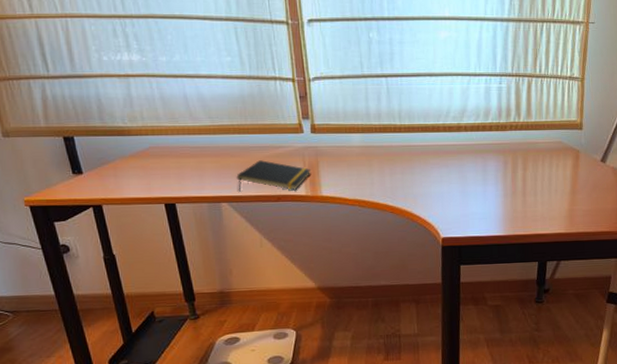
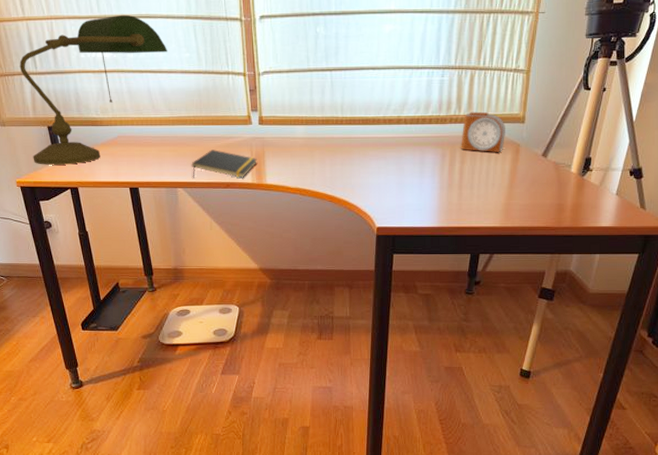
desk lamp: none [27,14,207,181] -> present [19,14,168,165]
alarm clock: none [522,118,565,159] -> present [461,111,505,152]

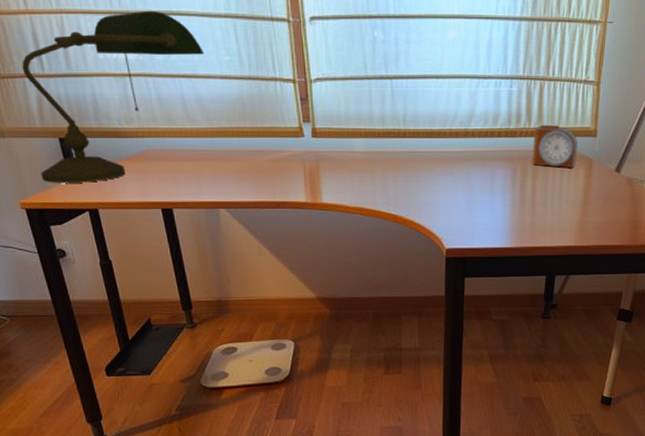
notepad: present [191,150,257,178] -> none [234,165,311,197]

